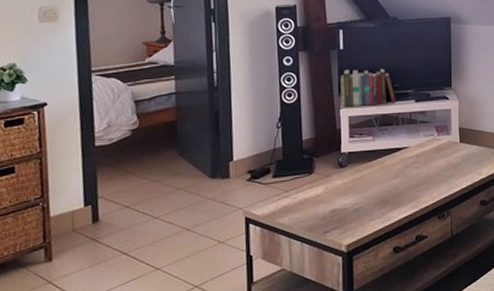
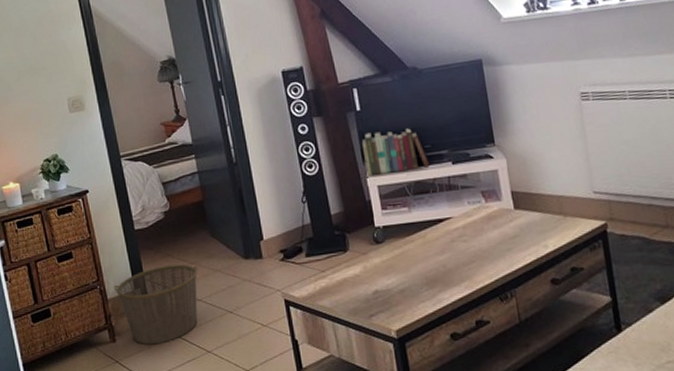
basket: none [59,182,160,264] -> present [113,264,198,345]

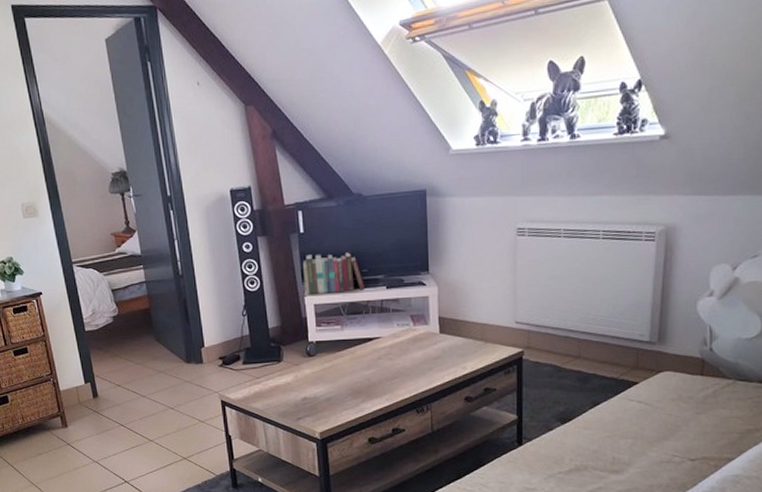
basket: present [113,264,198,345] -> none [65,364,143,432]

